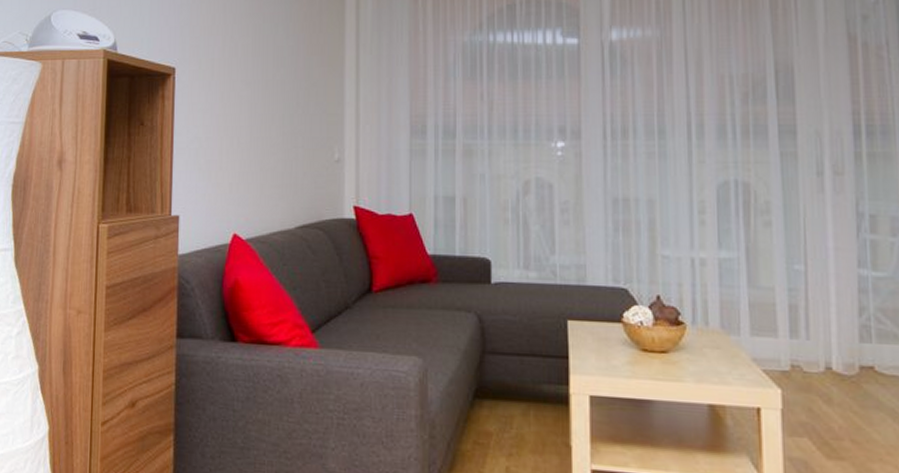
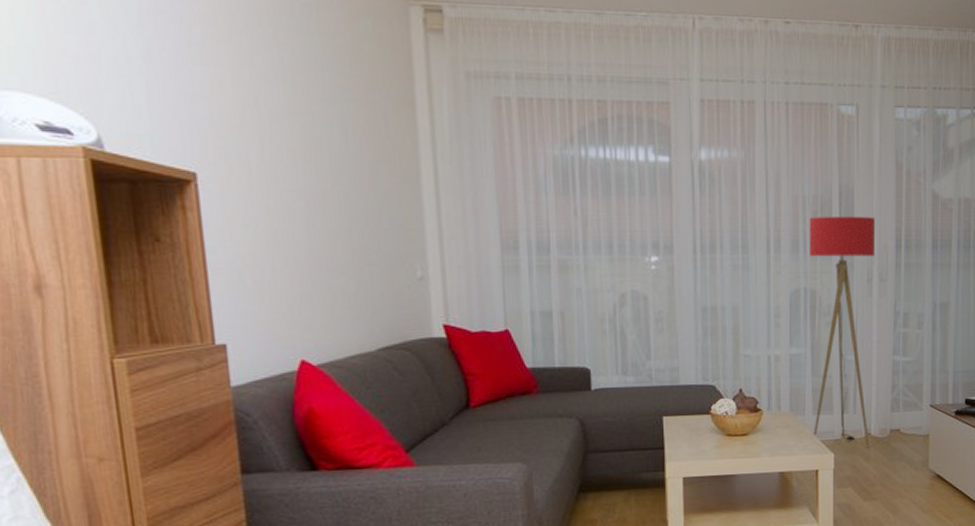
floor lamp: none [738,97,832,389] -> present [809,216,875,449]

